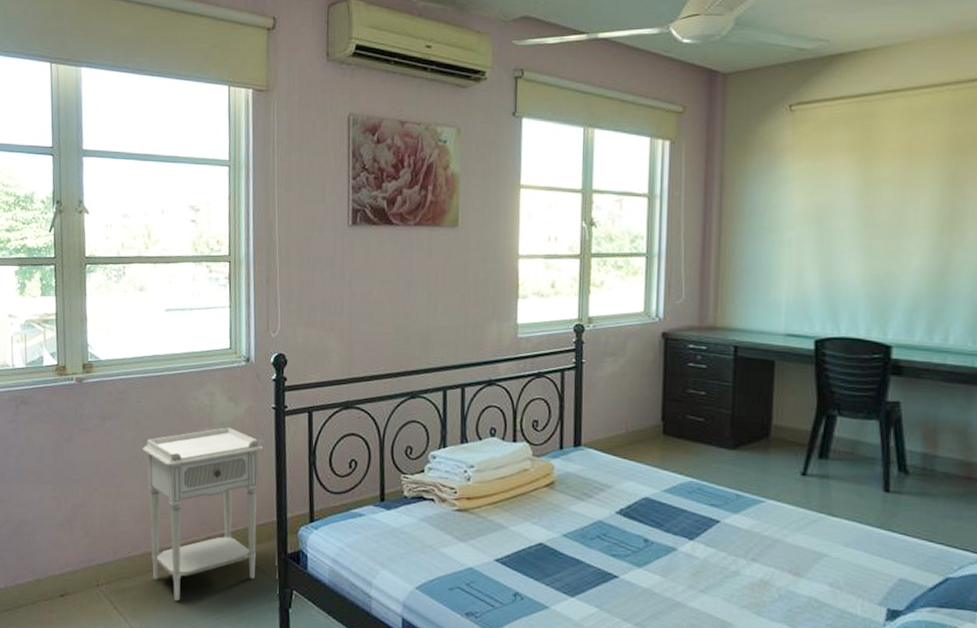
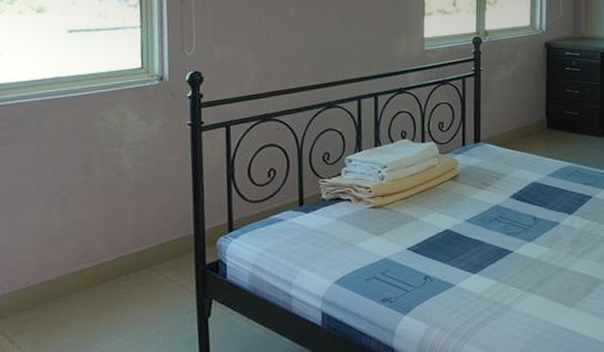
nightstand: present [142,427,264,602] -> none [42,146,179,326]

